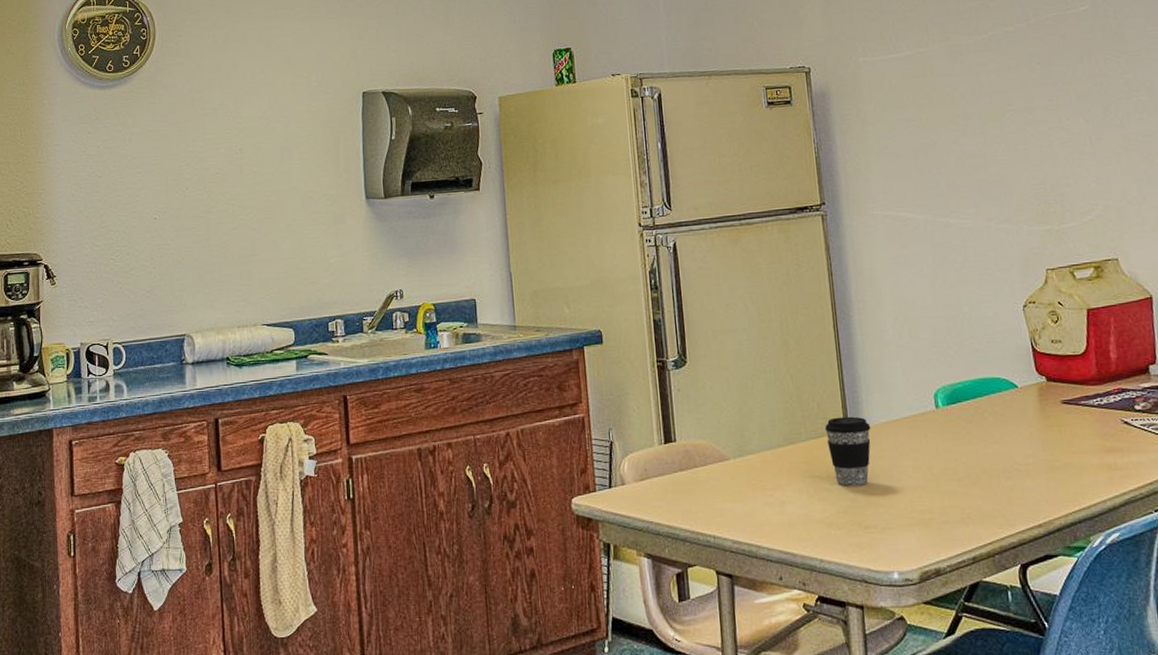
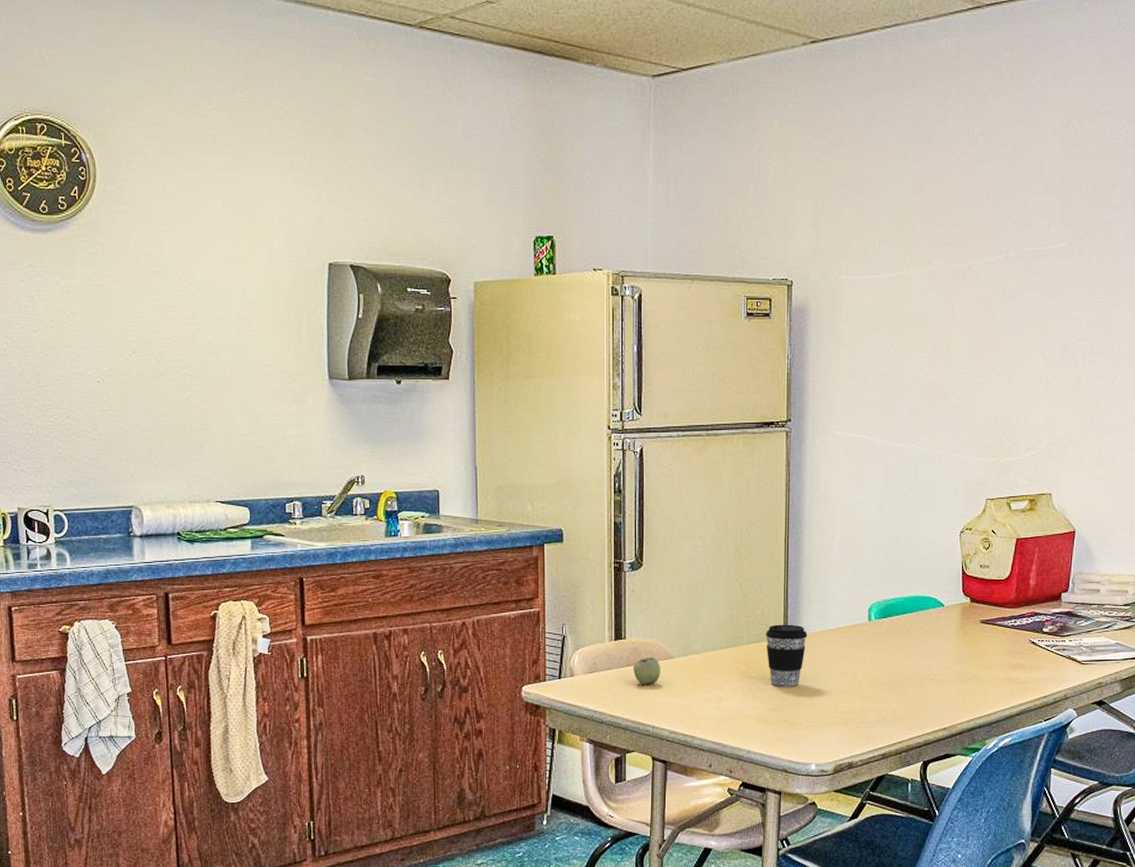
apple: none [687,459,716,491] -> present [633,657,660,686]

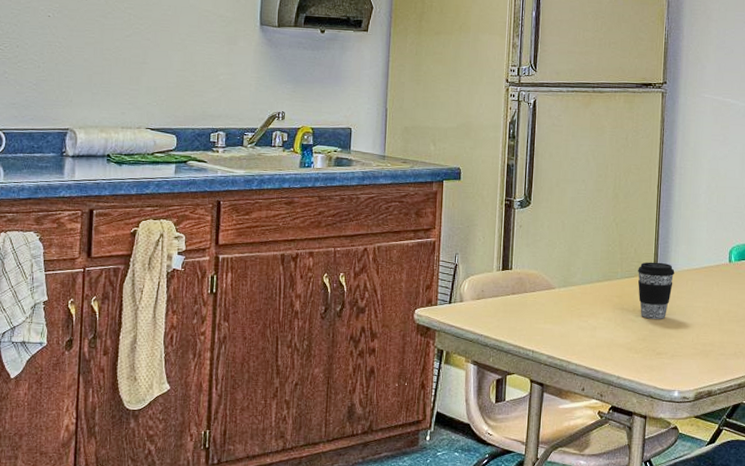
apple: present [633,657,660,686] -> none [517,287,542,313]

